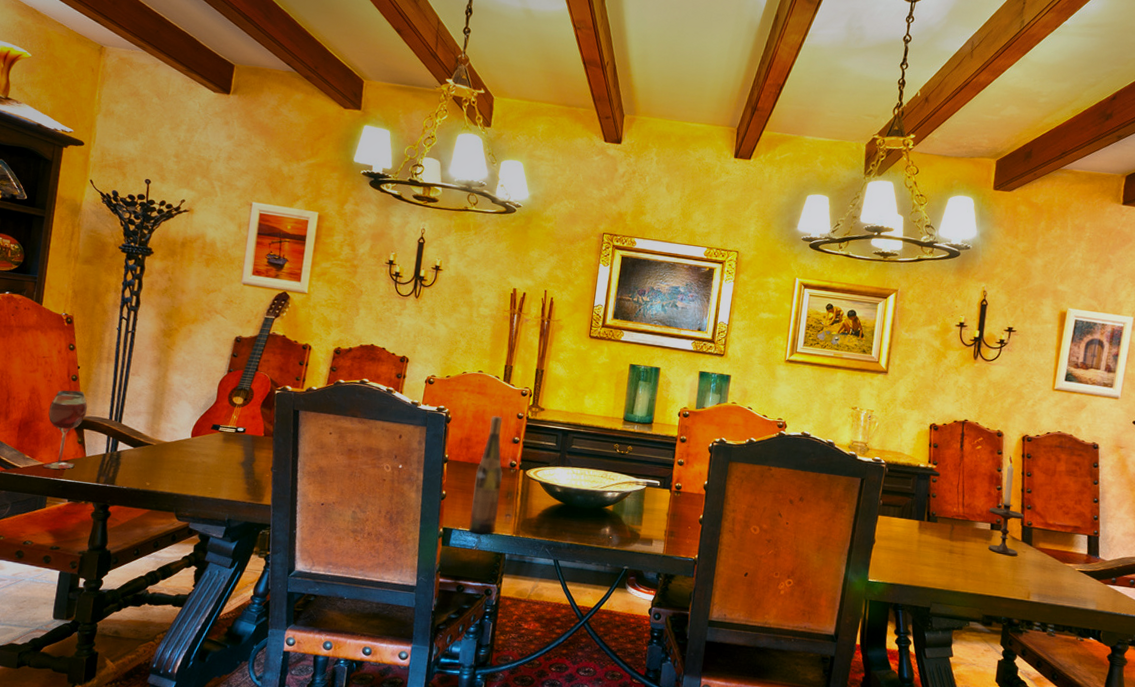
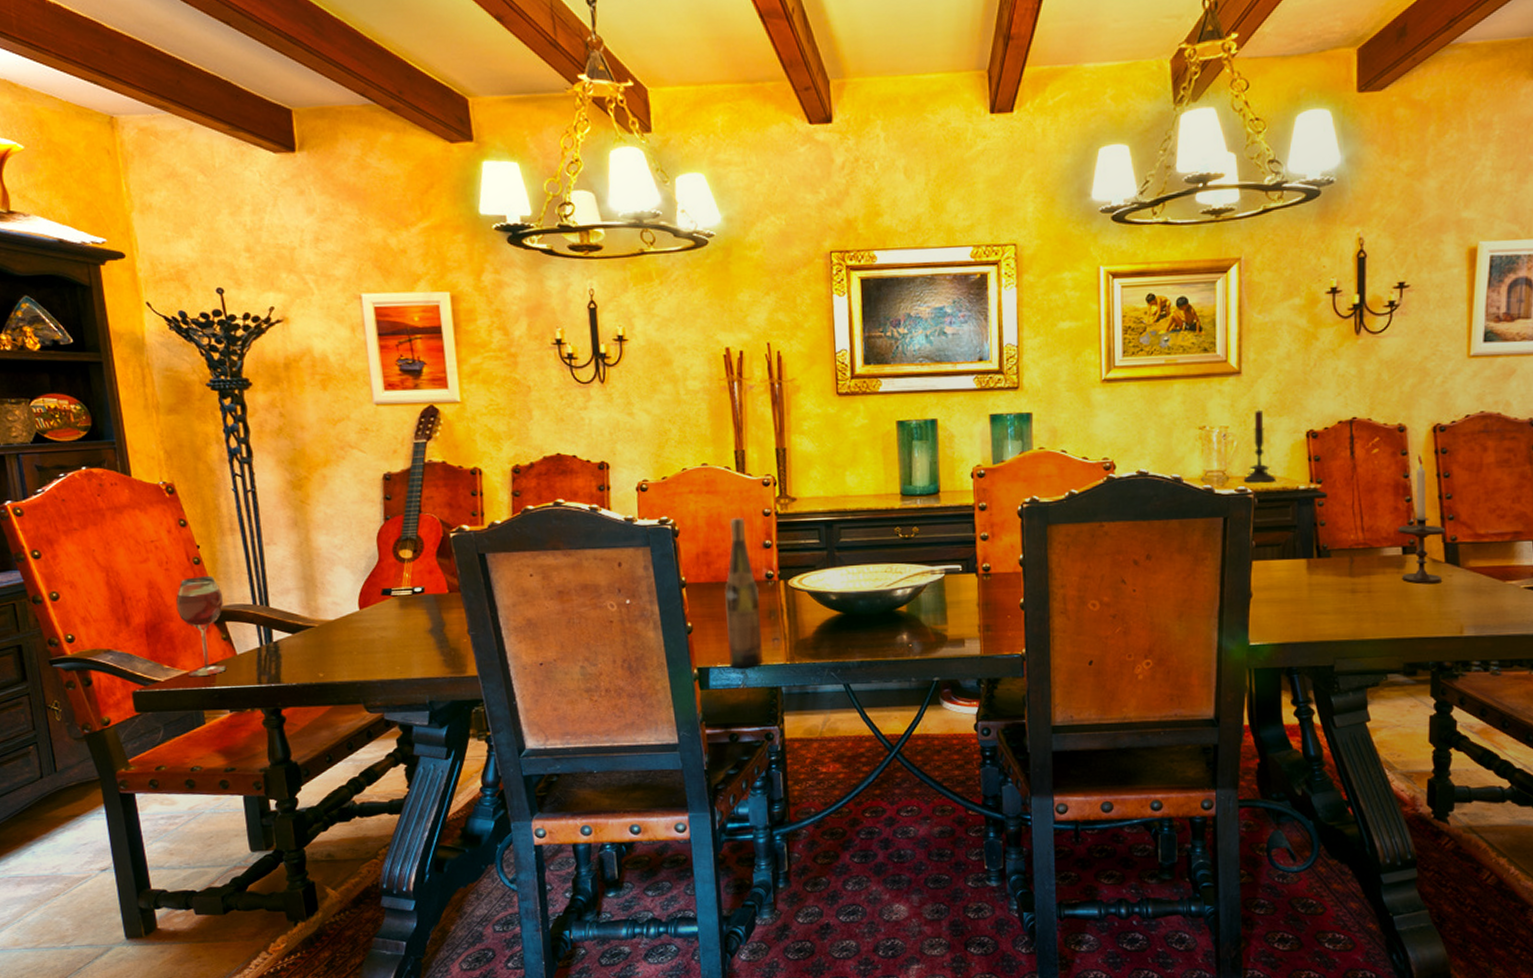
candle: none [879,402,903,458] -> present [1243,409,1275,483]

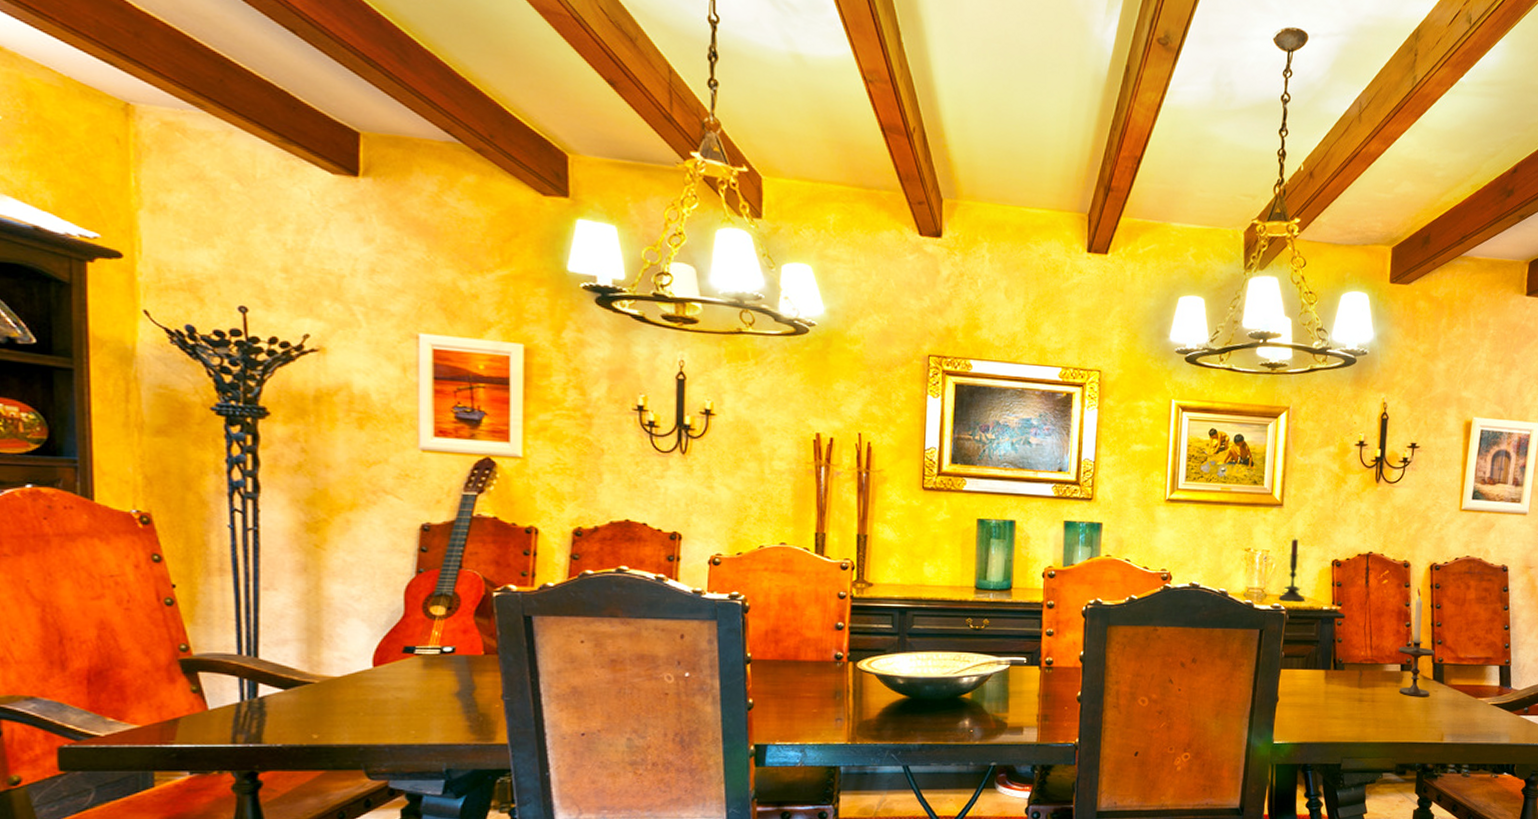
wineglass: present [175,576,227,677] -> none [133,620,199,733]
wine bottle: present [724,516,763,669] -> none [789,597,826,747]

